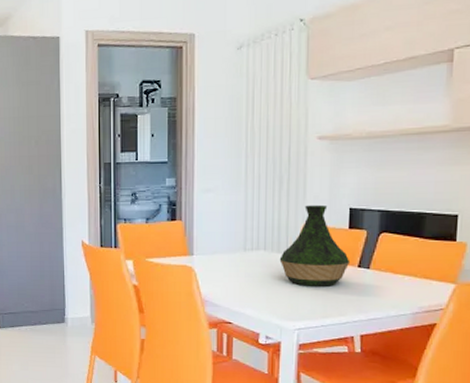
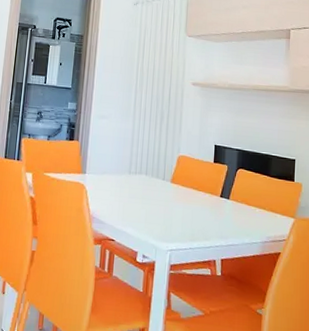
vase: present [279,204,351,287] -> none [157,138,214,213]

